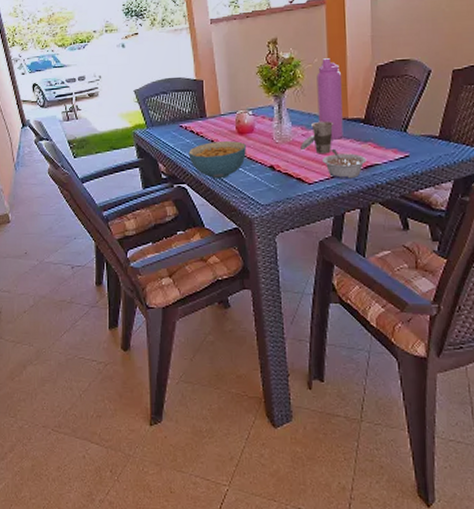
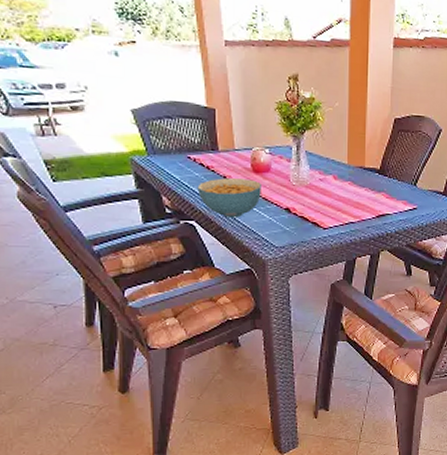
cup: present [301,120,334,154] -> none [318,167,351,201]
water bottle: present [316,58,344,140] -> none [336,103,362,187]
legume: present [323,148,367,179] -> none [338,195,379,226]

